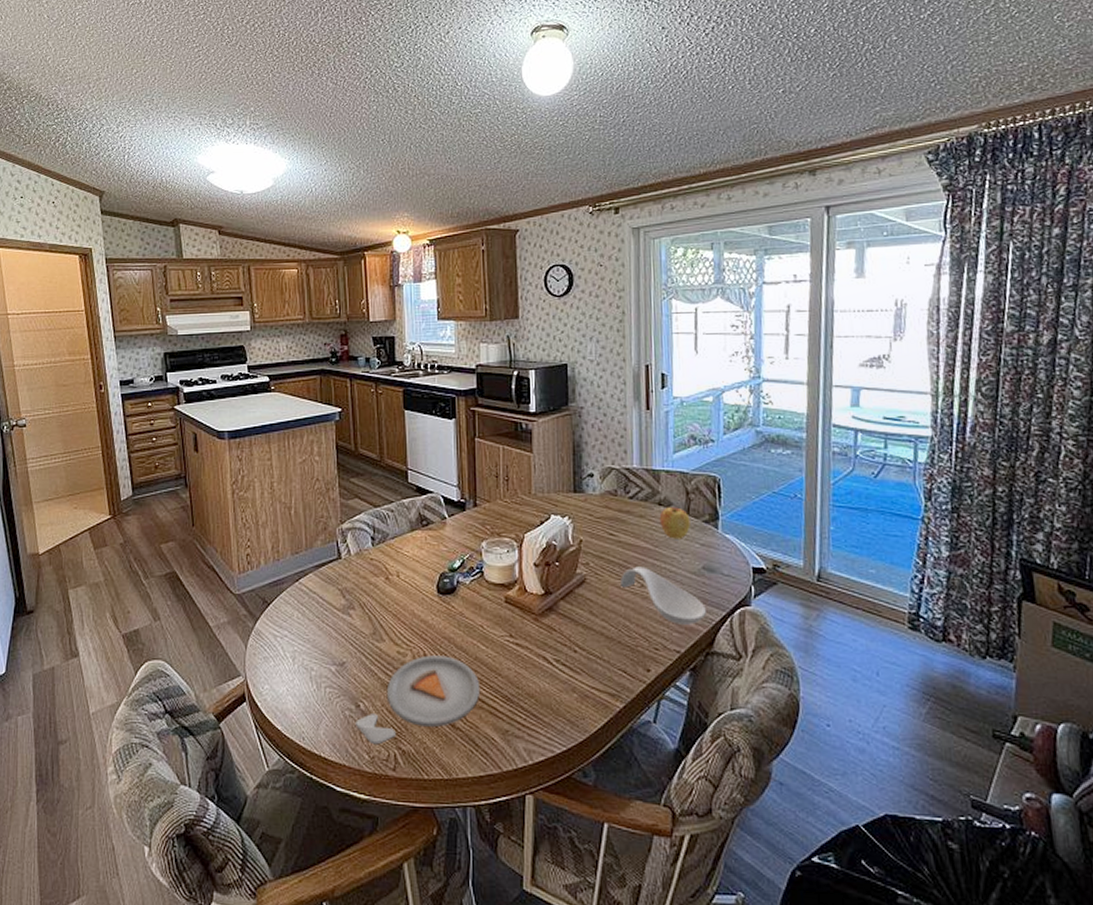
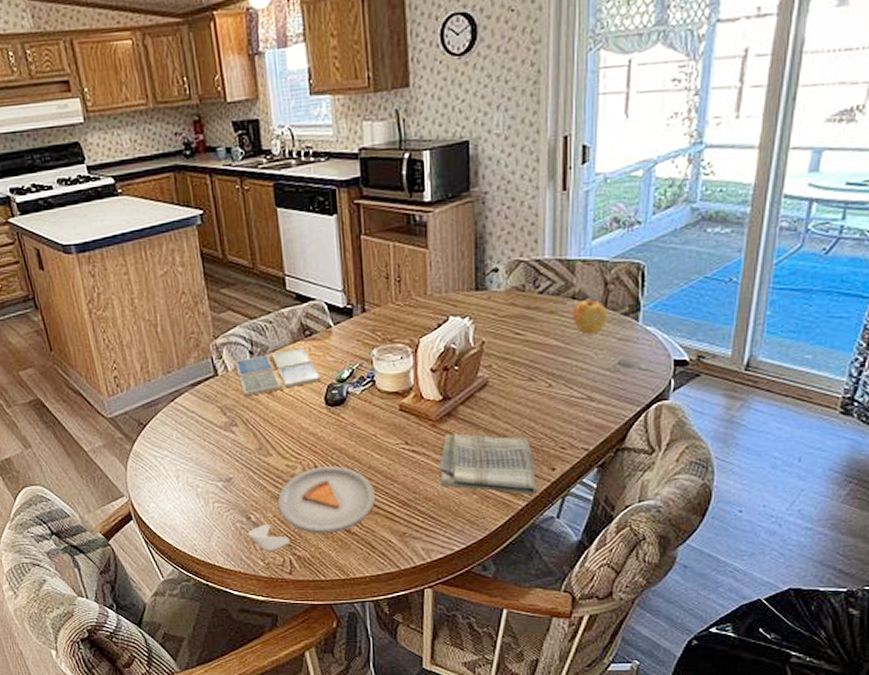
drink coaster: none [357,536,434,580] -> present [234,348,321,397]
dish towel: none [540,628,635,696] -> present [438,433,538,495]
spoon rest: present [621,566,706,625] -> none [526,365,619,423]

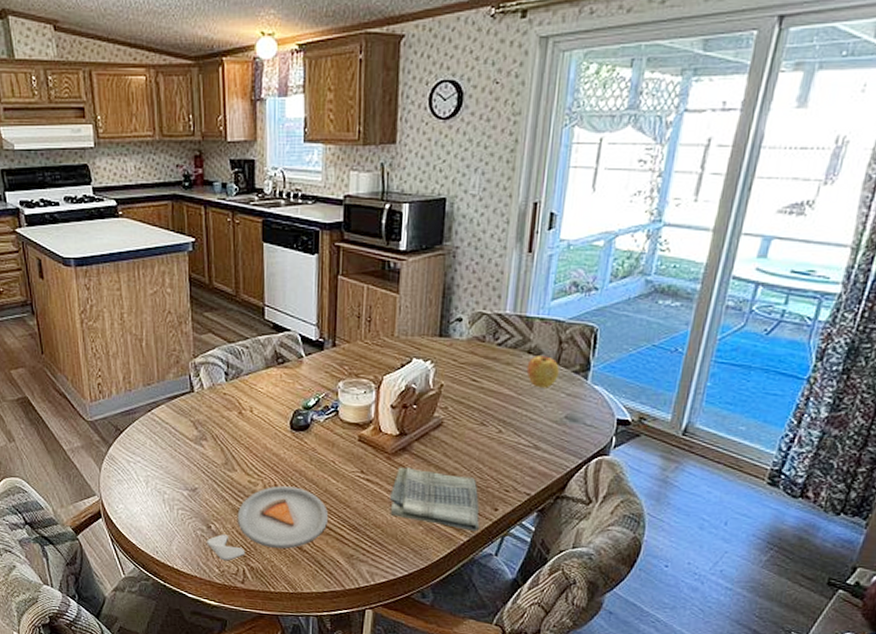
drink coaster: present [234,348,321,397] -> none [210,373,288,414]

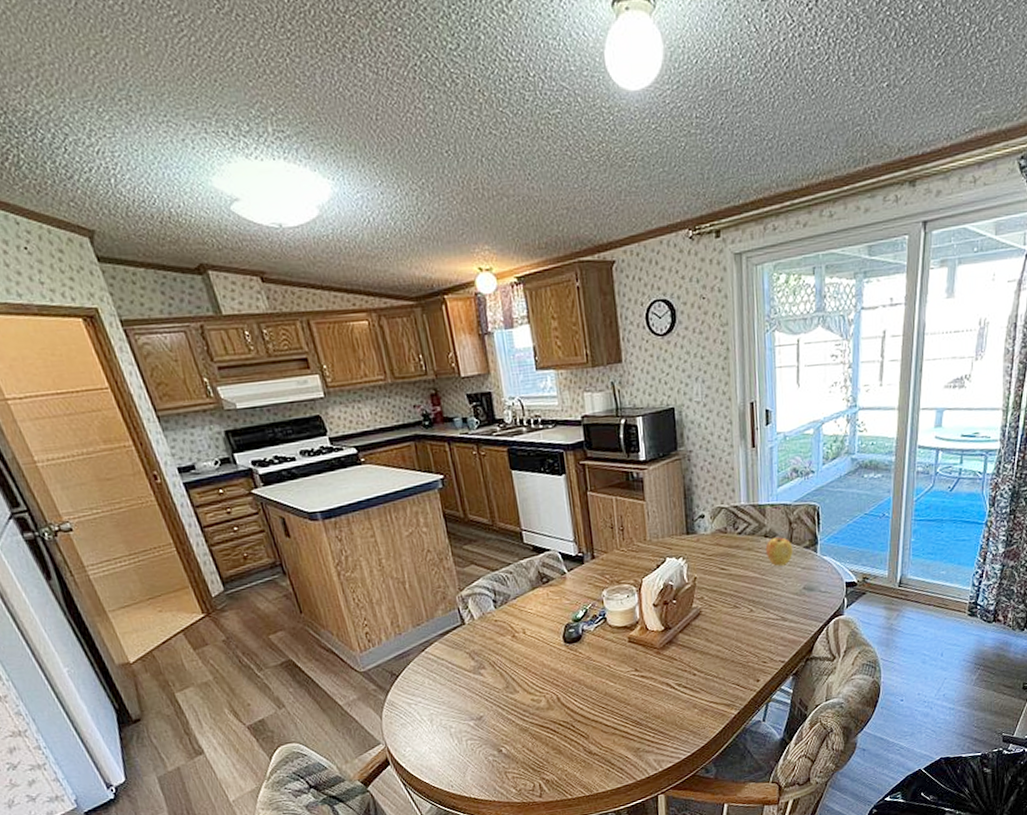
dinner plate: present [207,486,329,561] -> none [500,696,612,780]
dish towel: present [389,467,480,531] -> none [664,656,747,705]

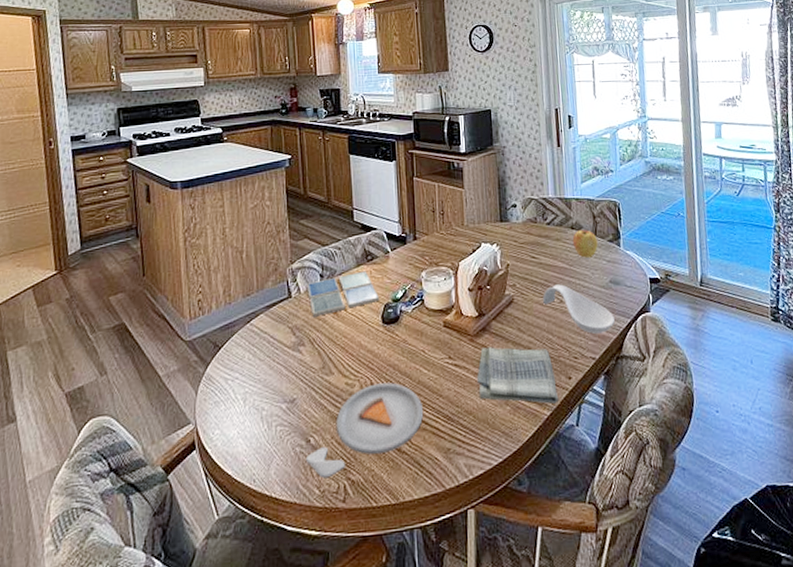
drink coaster: none [479,593,559,641] -> present [306,271,379,317]
dinner plate: none [500,696,612,780] -> present [306,382,424,479]
dish towel: none [664,656,747,705] -> present [476,347,559,404]
spoon rest: none [732,594,806,639] -> present [543,284,615,334]

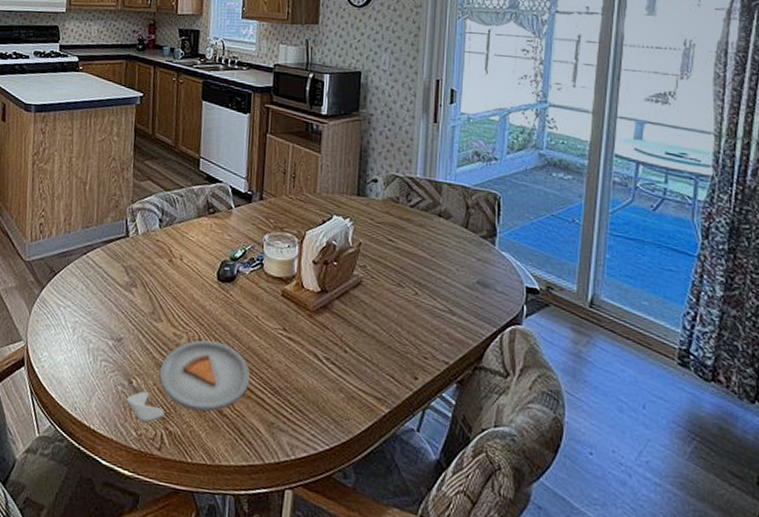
drink coaster: present [306,271,379,317] -> none [144,222,217,261]
dish towel: present [476,347,559,404] -> none [310,326,401,402]
spoon rest: present [543,284,615,334] -> none [396,274,477,338]
apple: present [572,230,598,258] -> none [438,219,468,252]

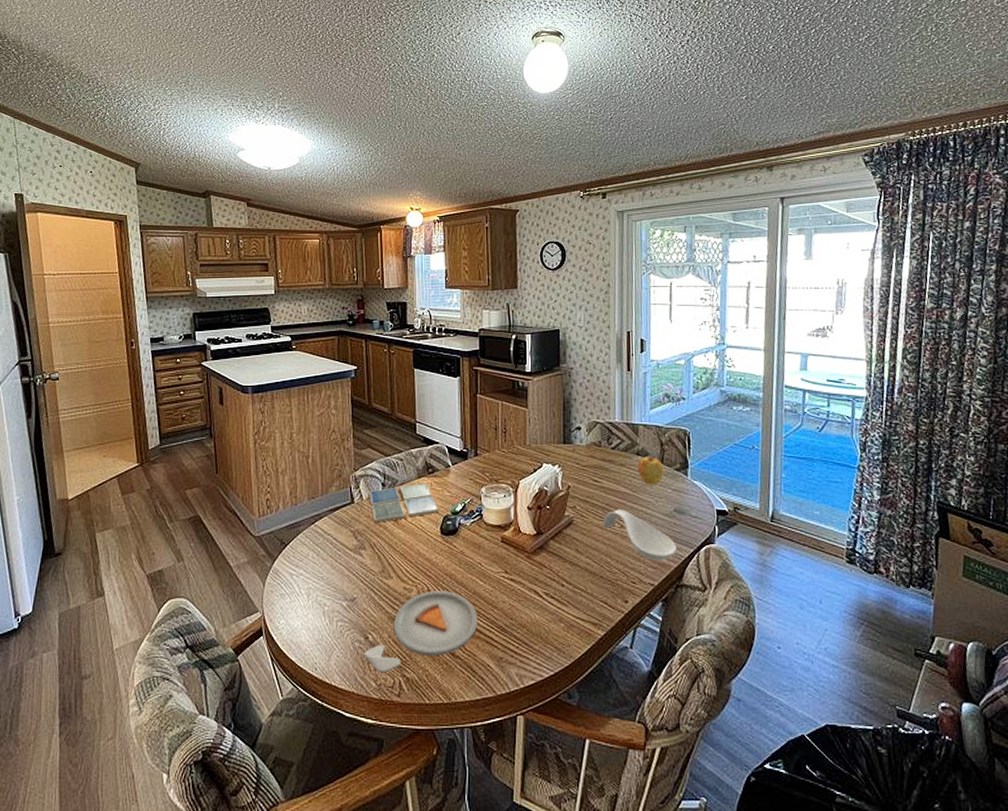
drink coaster: none [144,222,217,261] -> present [368,483,438,523]
spoon rest: none [396,274,477,338] -> present [603,509,677,561]
apple: none [438,219,468,252] -> present [637,457,664,485]

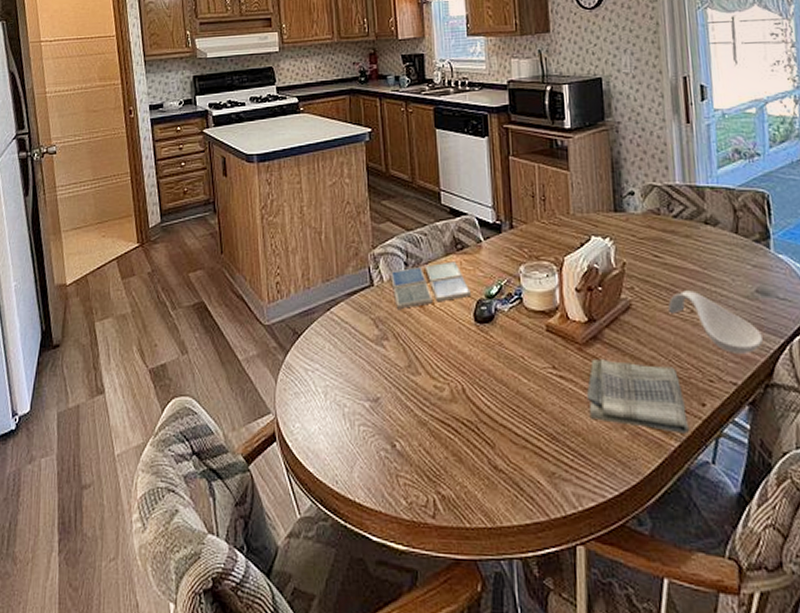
dinner plate: present [365,591,478,673] -> none [392,389,524,489]
dish towel: none [532,565,614,625] -> present [586,359,690,433]
apple: present [637,457,664,485] -> none [706,226,740,260]

